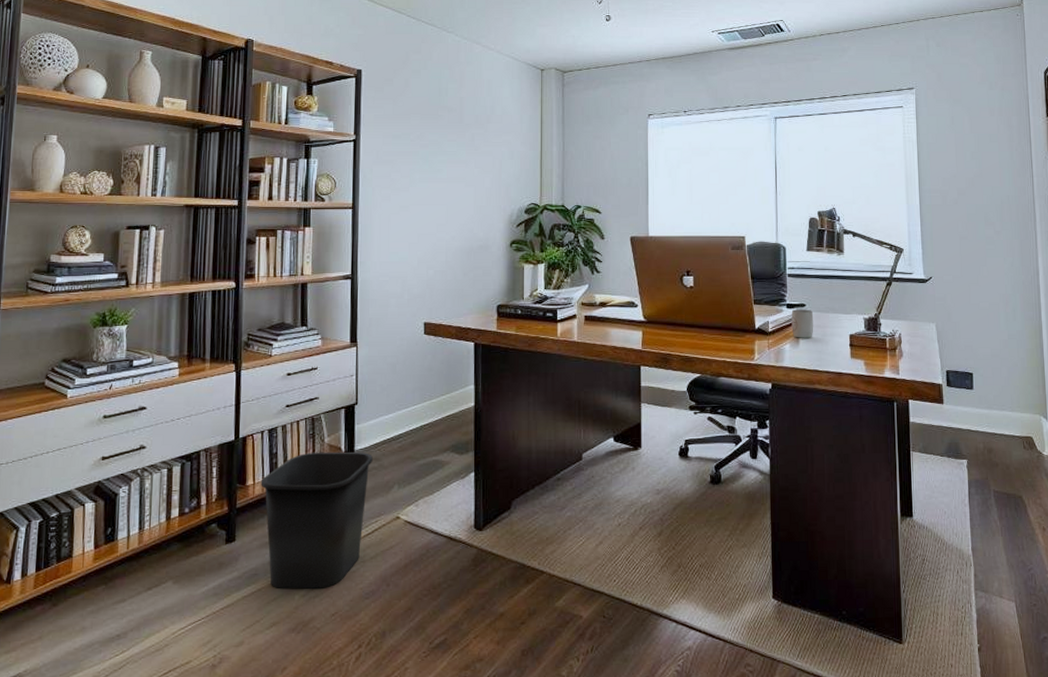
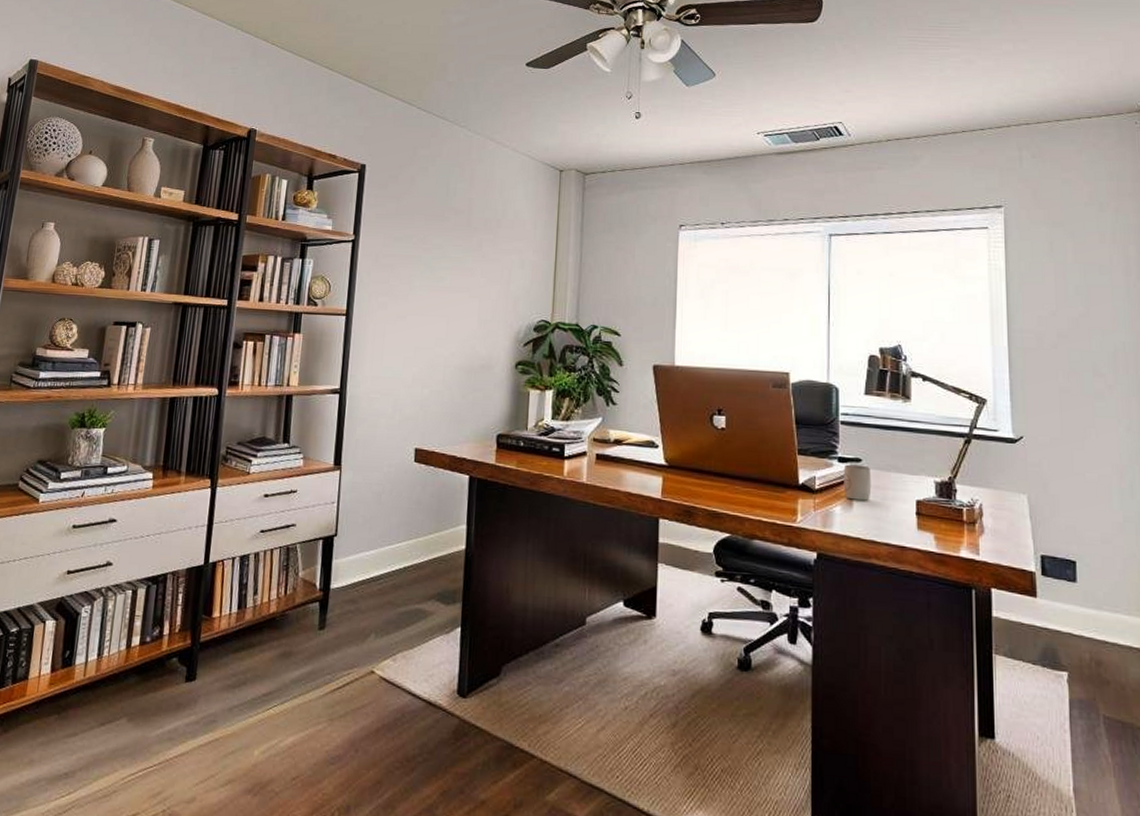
waste bin: present [261,451,373,589] -> none [227,586,350,747]

